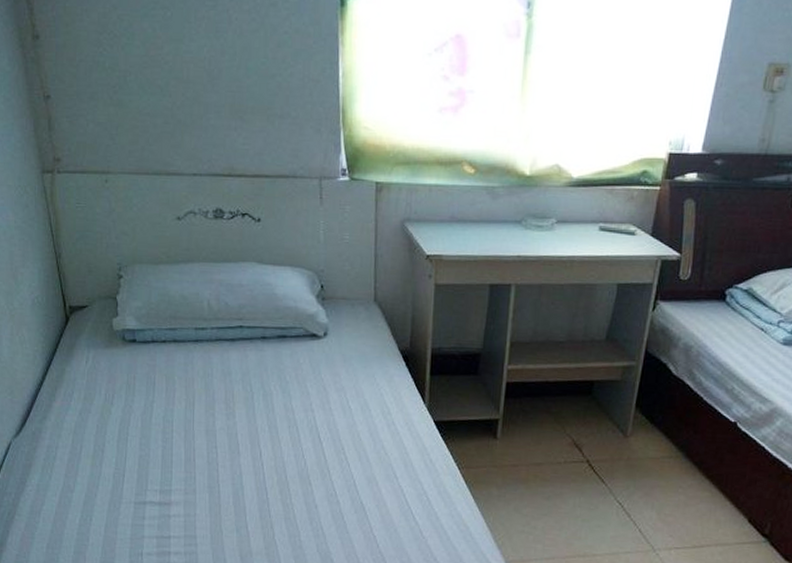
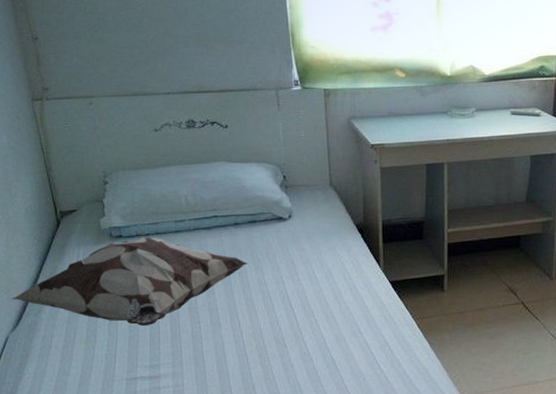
decorative pillow: none [14,344,275,446] -> present [11,237,248,327]

